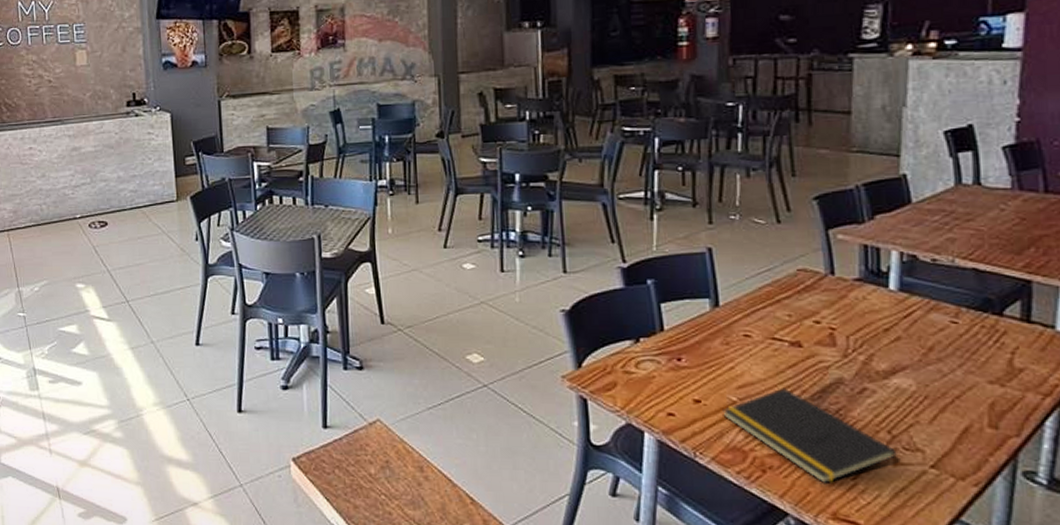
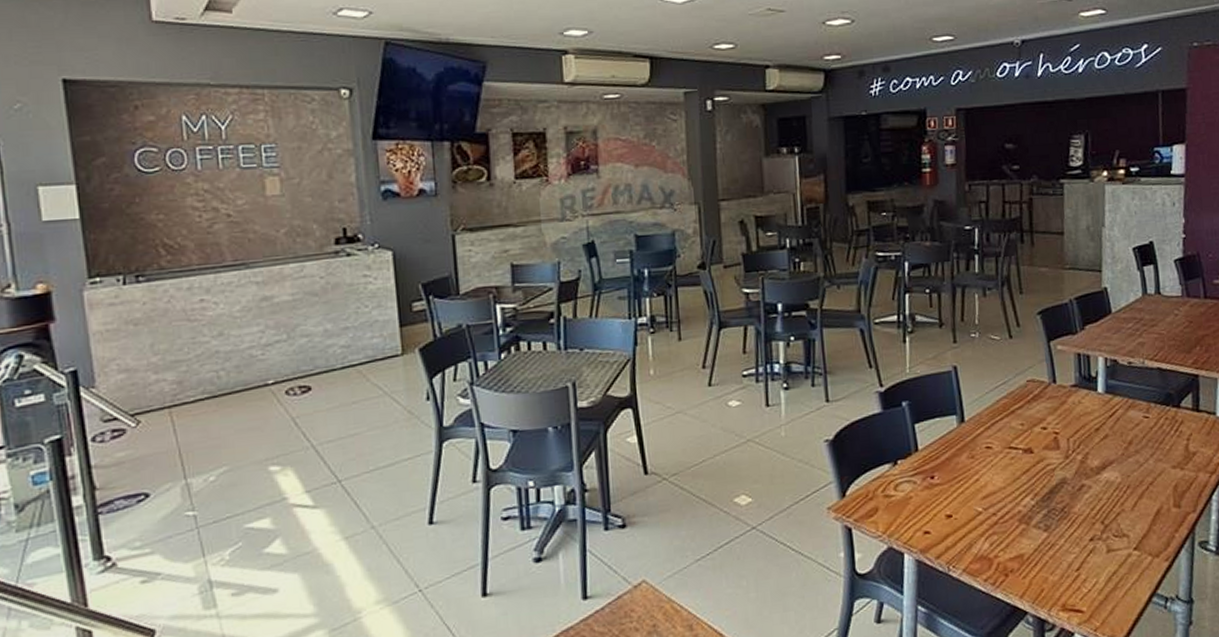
notepad: present [722,388,897,483] -> none [970,493,1109,578]

